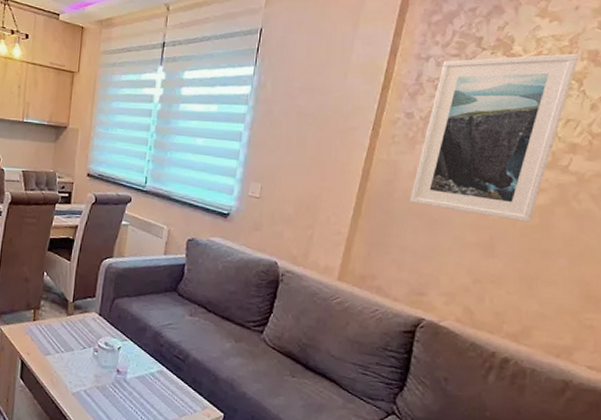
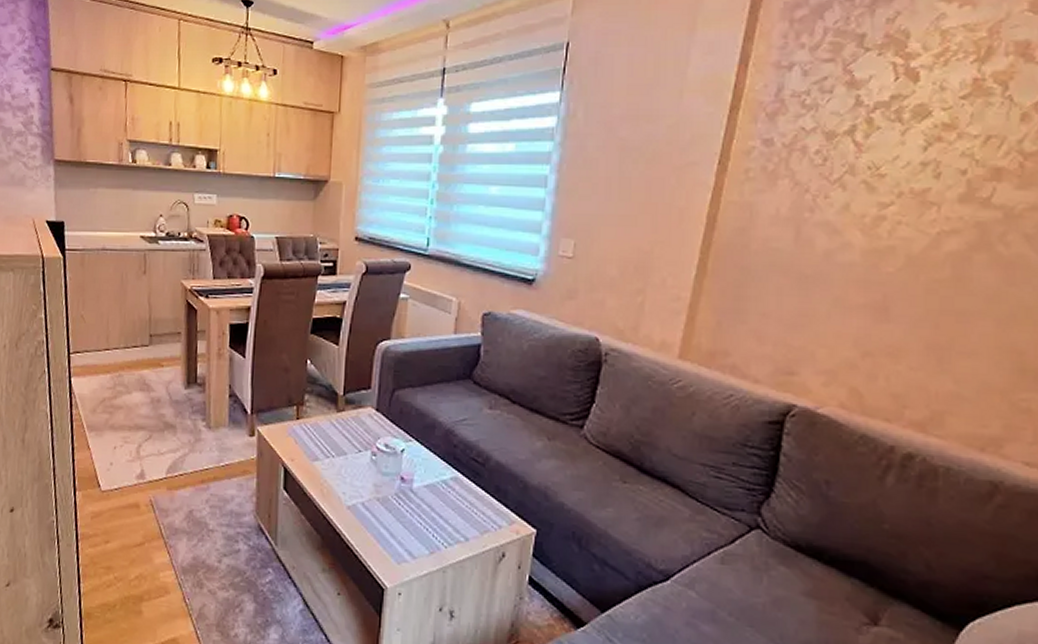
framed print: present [410,53,579,222] -> none [772,47,1003,275]

